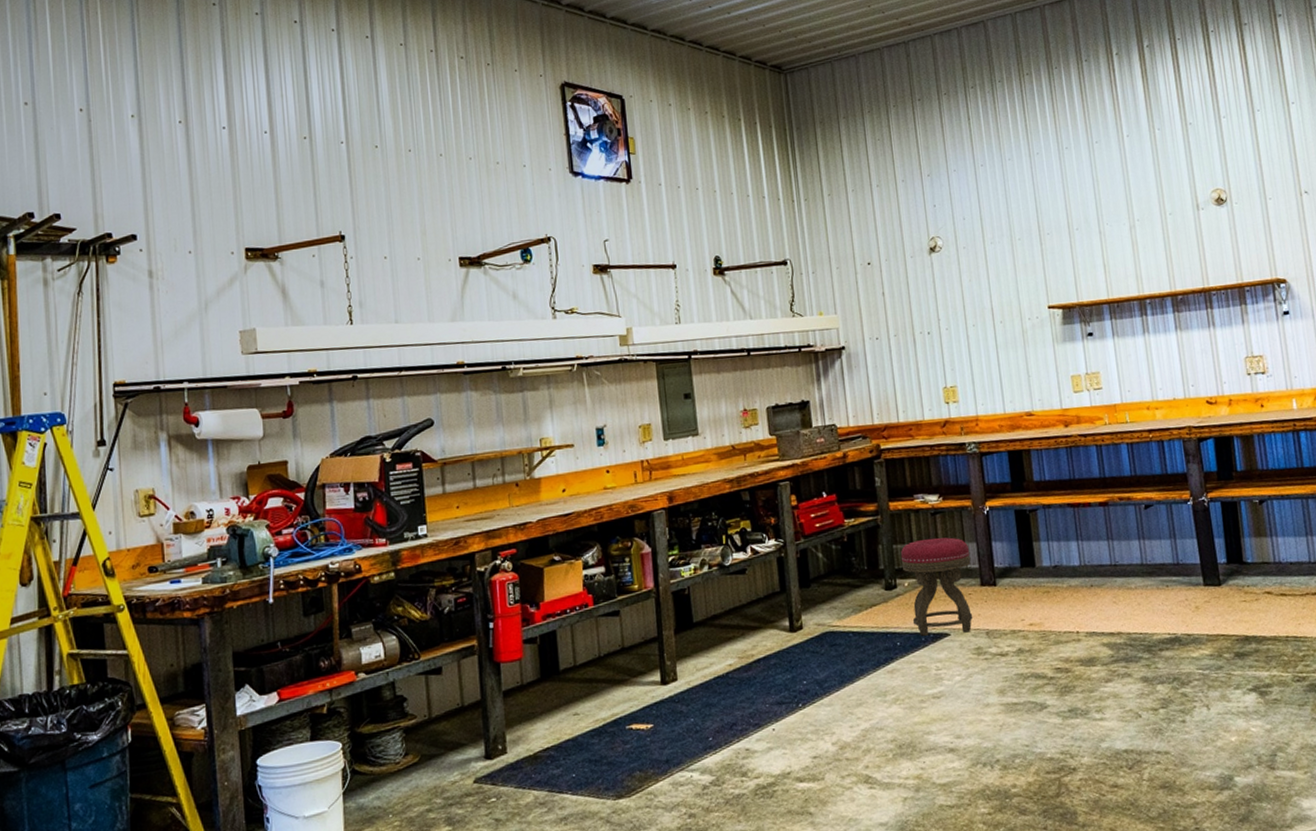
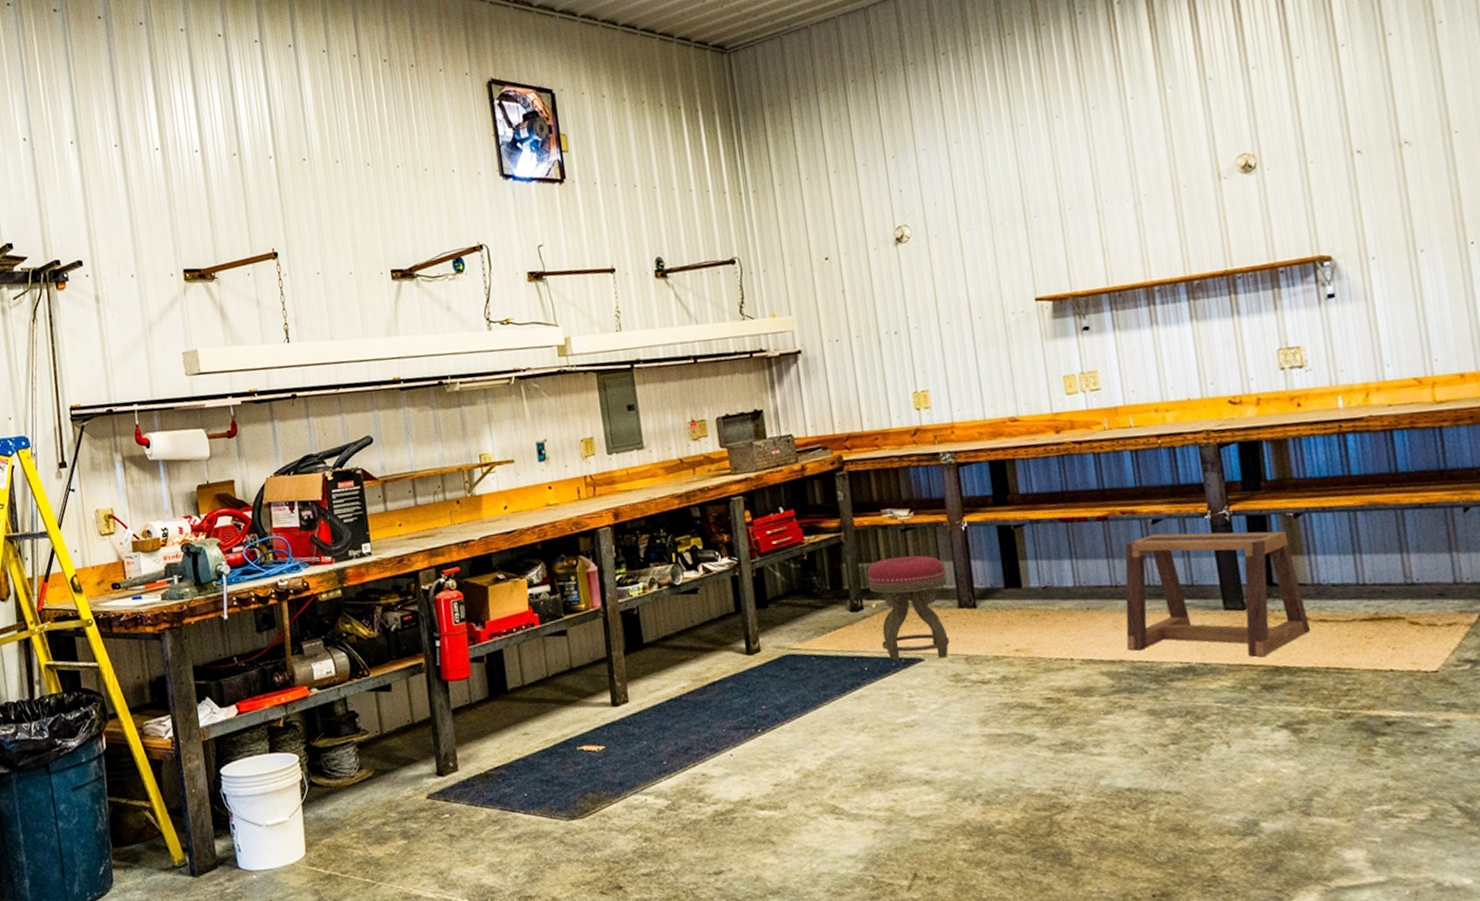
stool: none [1122,516,1274,628] -> present [1124,531,1311,657]

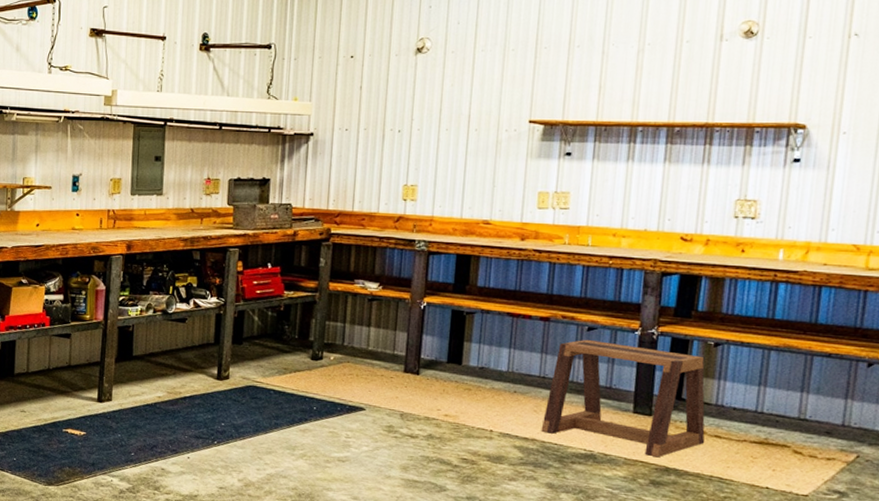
stool: present [867,555,950,661] -> none [330,321,400,411]

